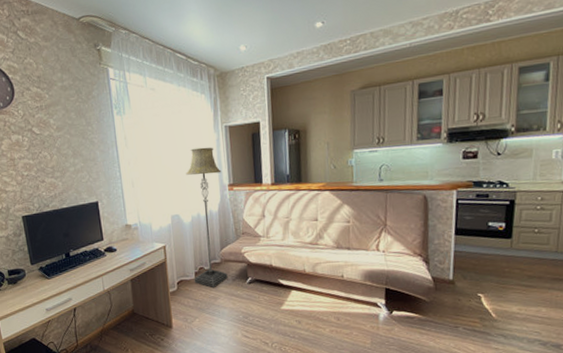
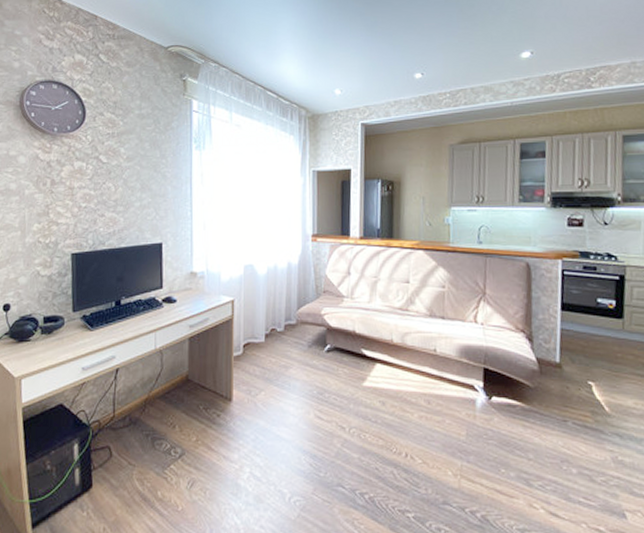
floor lamp: present [186,147,228,287] -> none [263,191,305,354]

